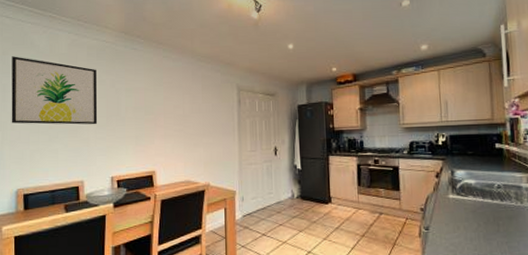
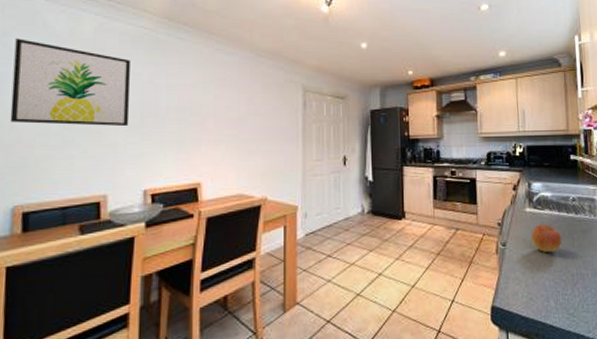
apple: none [453,209,487,238] -> present [530,223,562,254]

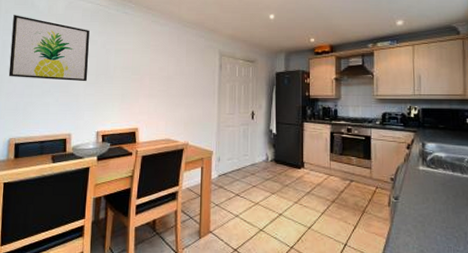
apple: present [530,223,562,254] -> none [423,181,456,210]

